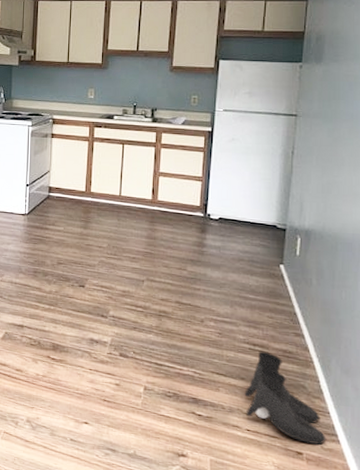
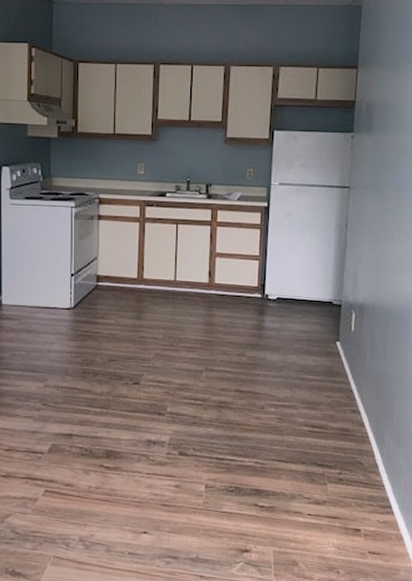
boots: present [244,351,327,445] -> none [305,432,382,519]

